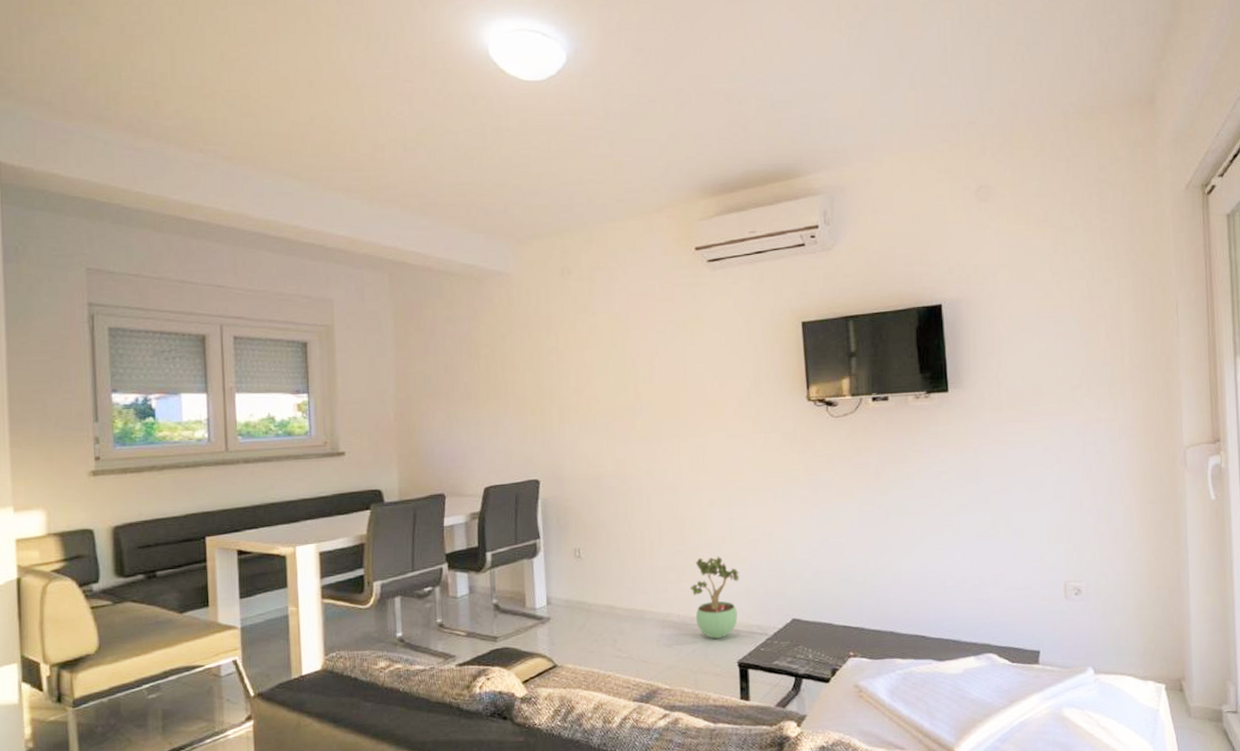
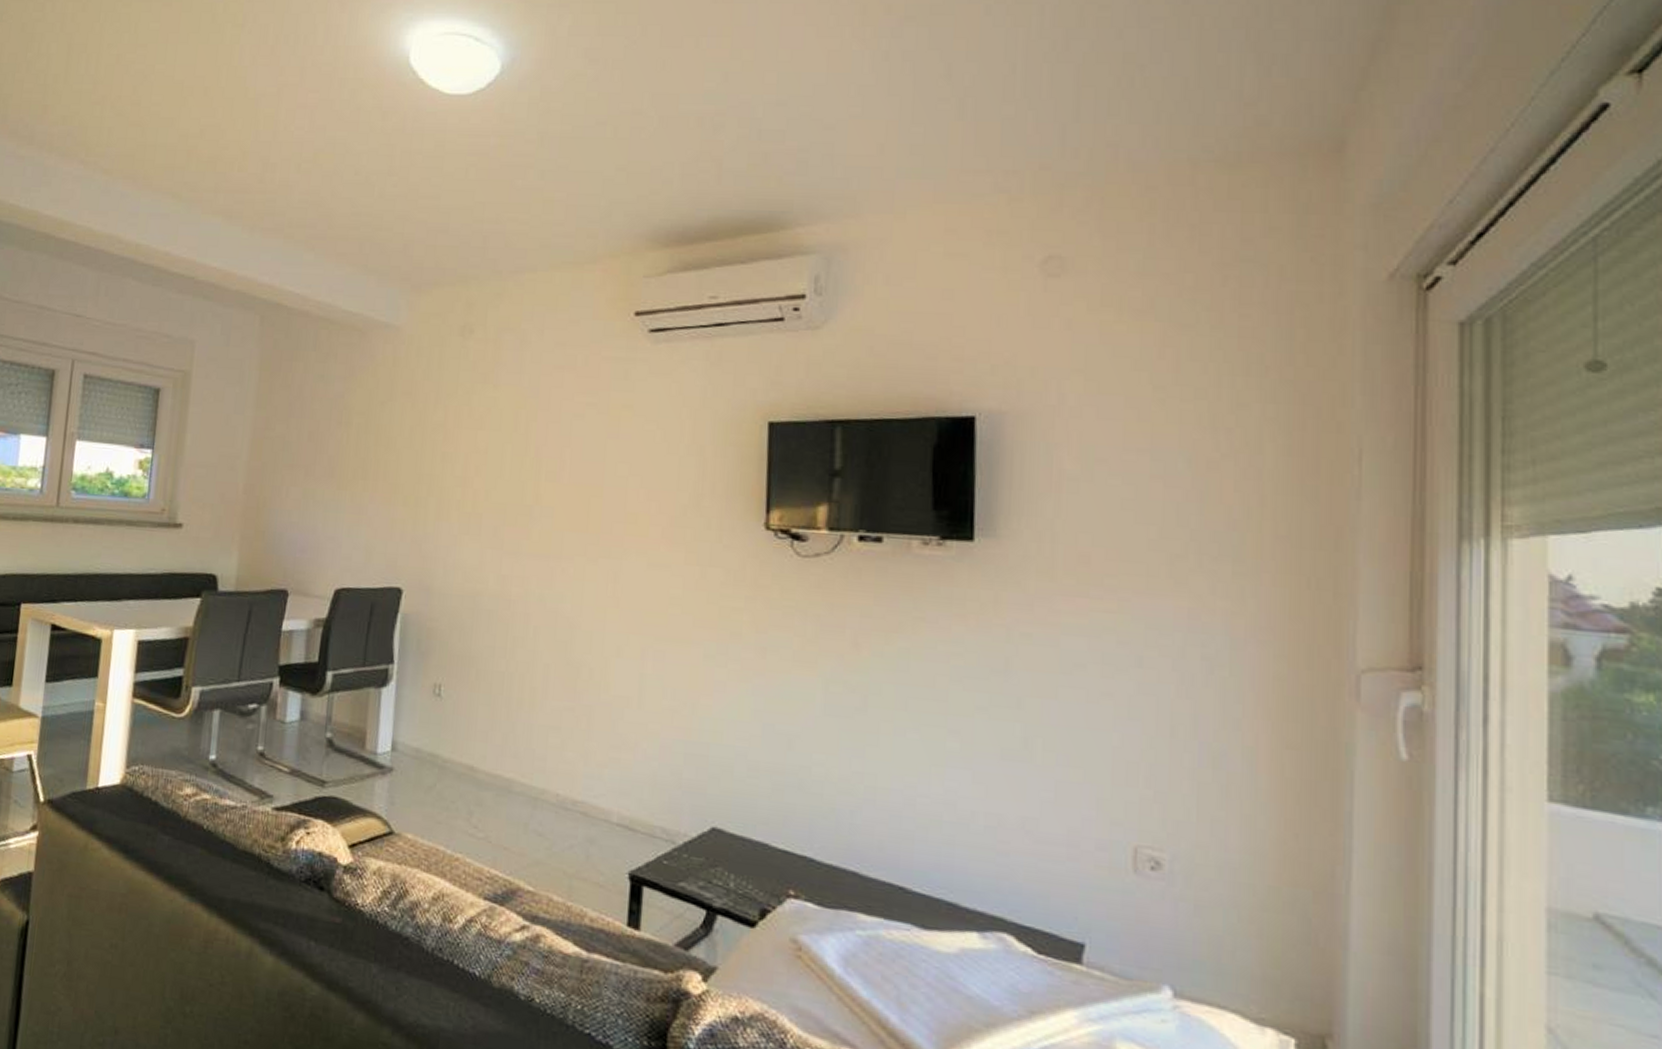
potted plant: present [690,556,739,639] -> none [576,722,645,836]

